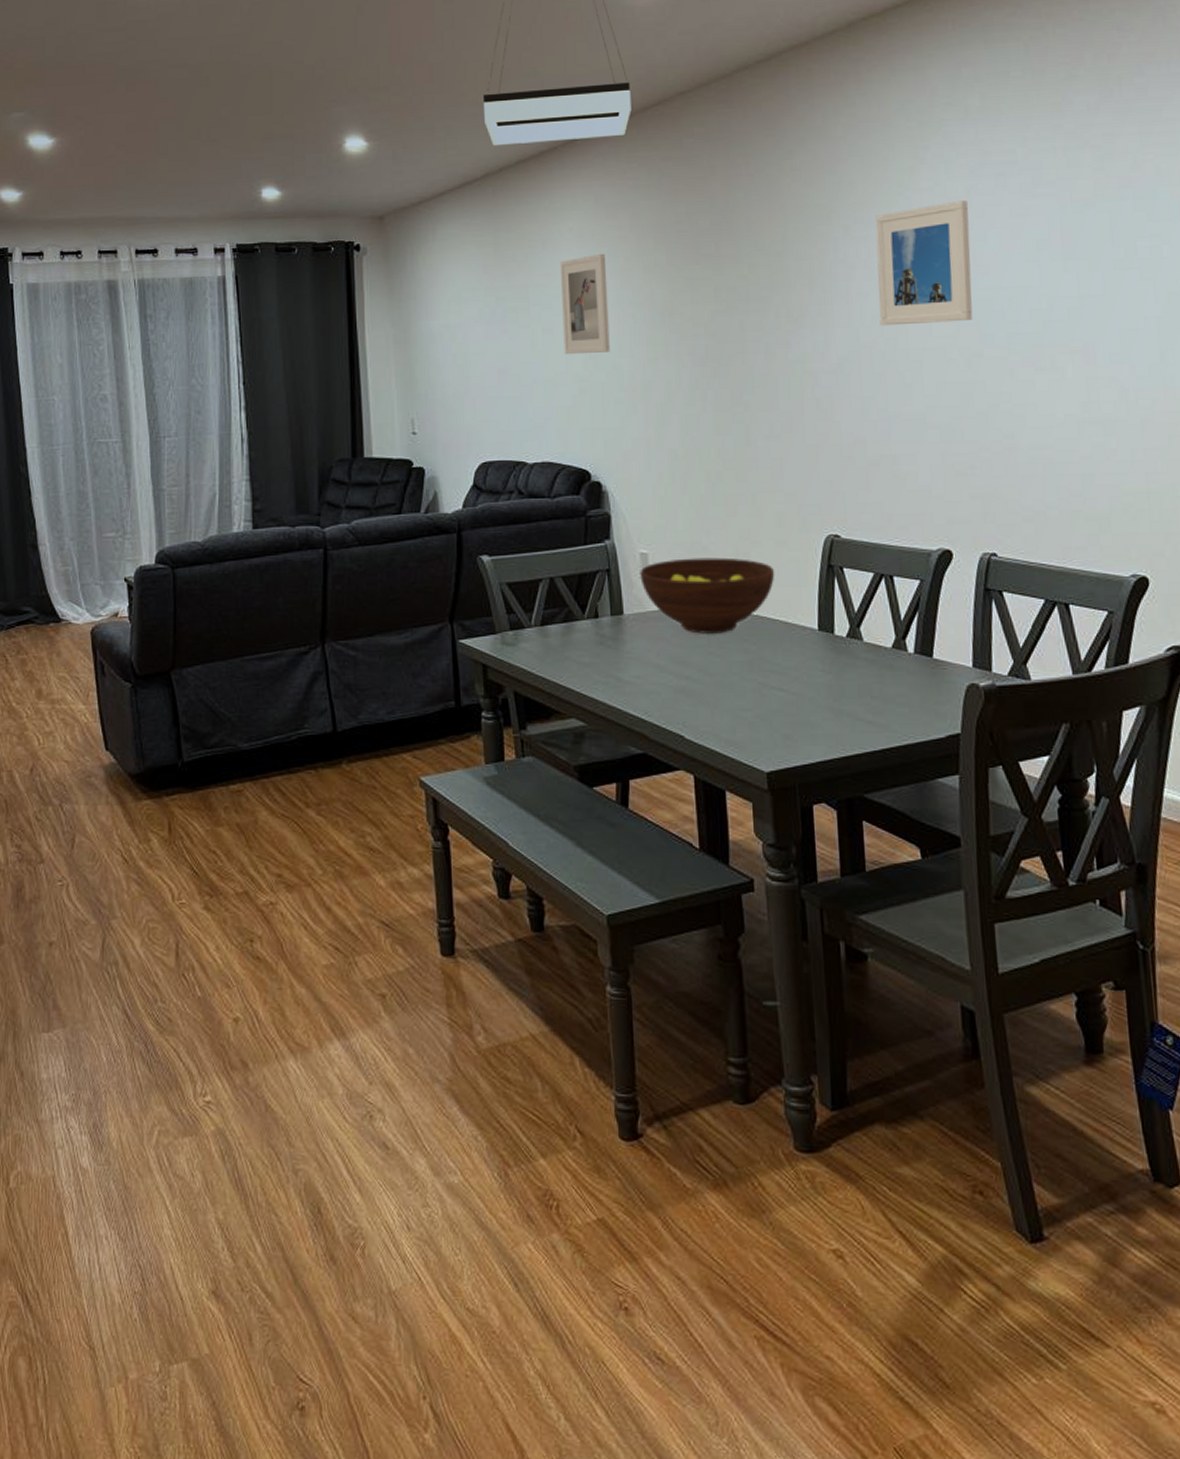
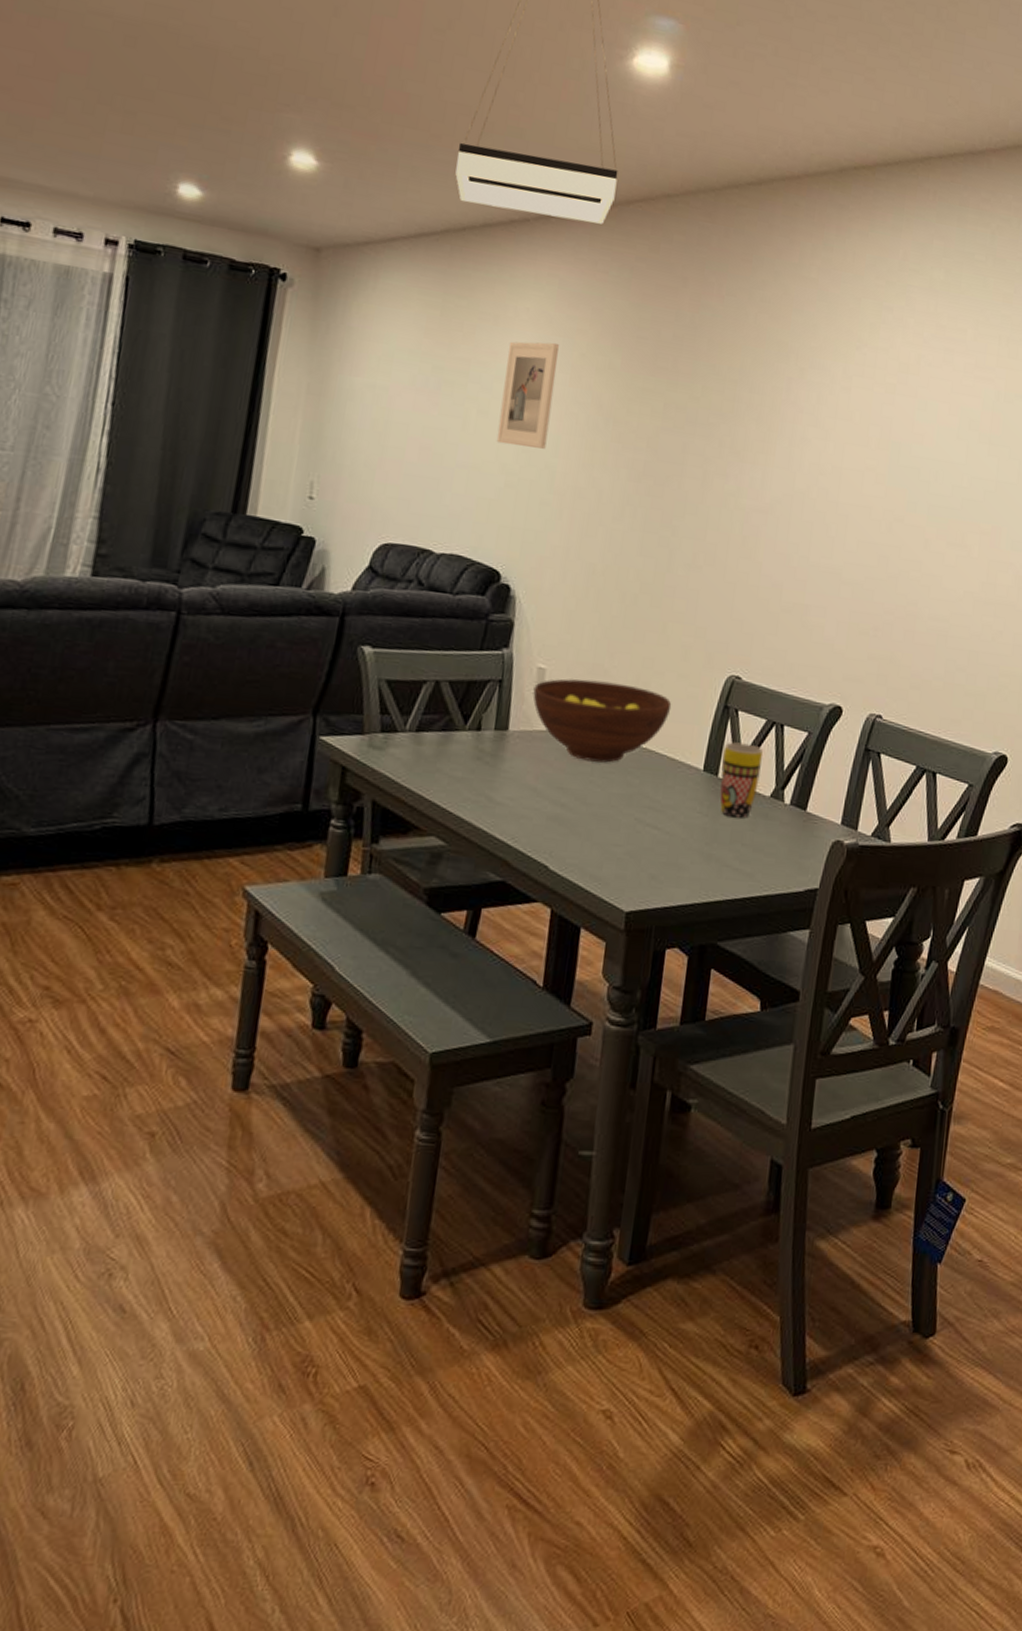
mug: none [834,599,878,672] -> present [720,742,764,818]
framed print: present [876,201,973,326] -> none [816,364,916,485]

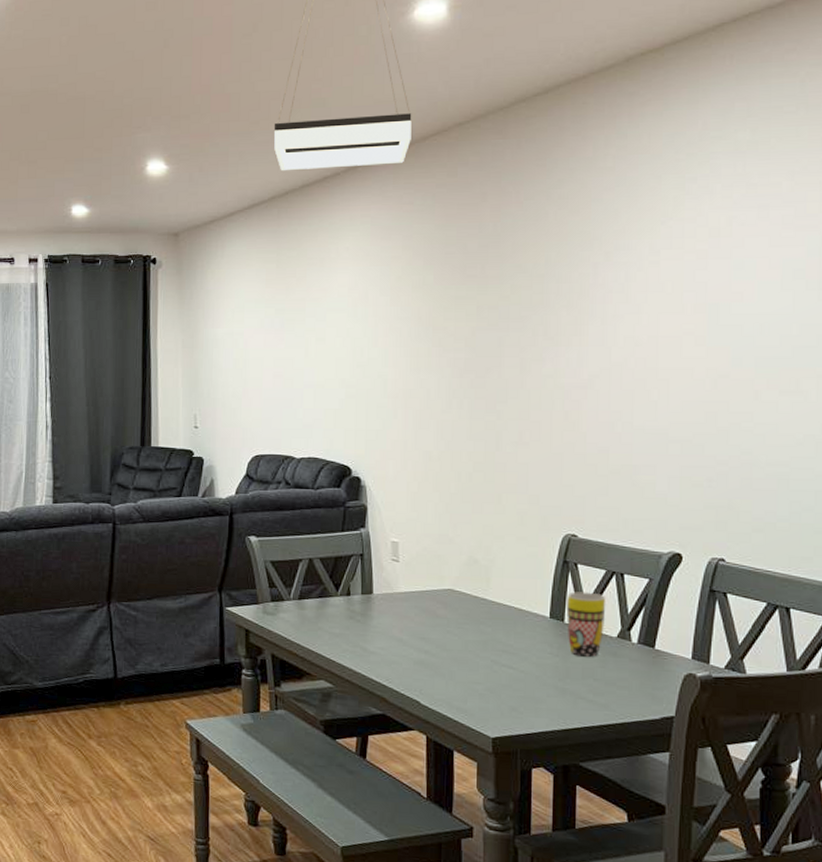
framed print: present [496,341,559,449] -> none [334,271,378,363]
fruit bowl: present [533,678,672,763] -> none [390,548,514,616]

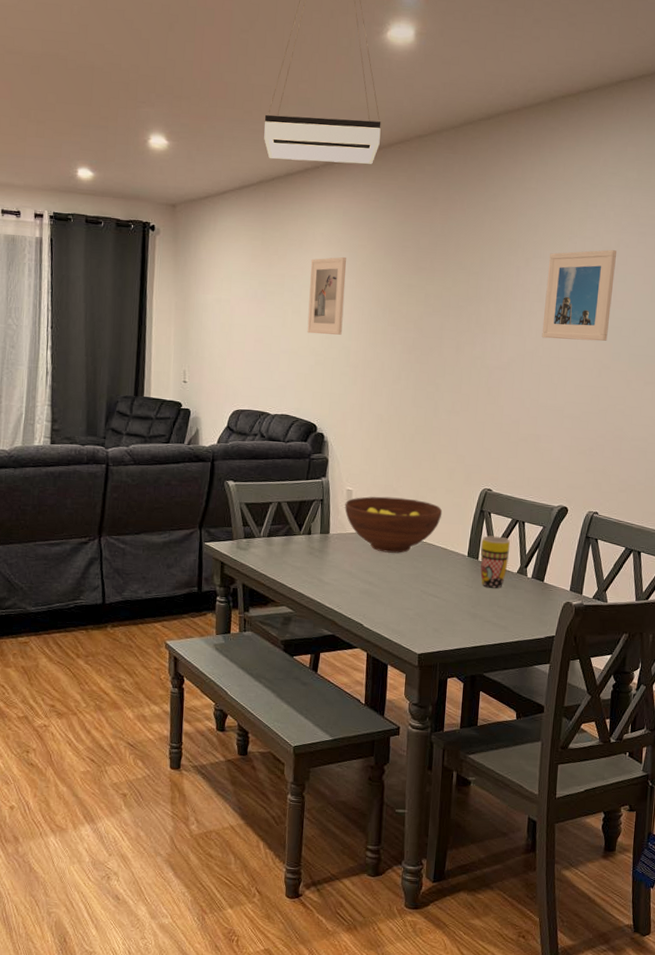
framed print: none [334,271,378,363] -> present [307,256,347,335]
fruit bowl: none [390,548,514,616] -> present [345,496,443,553]
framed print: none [632,231,728,347] -> present [542,250,616,342]

